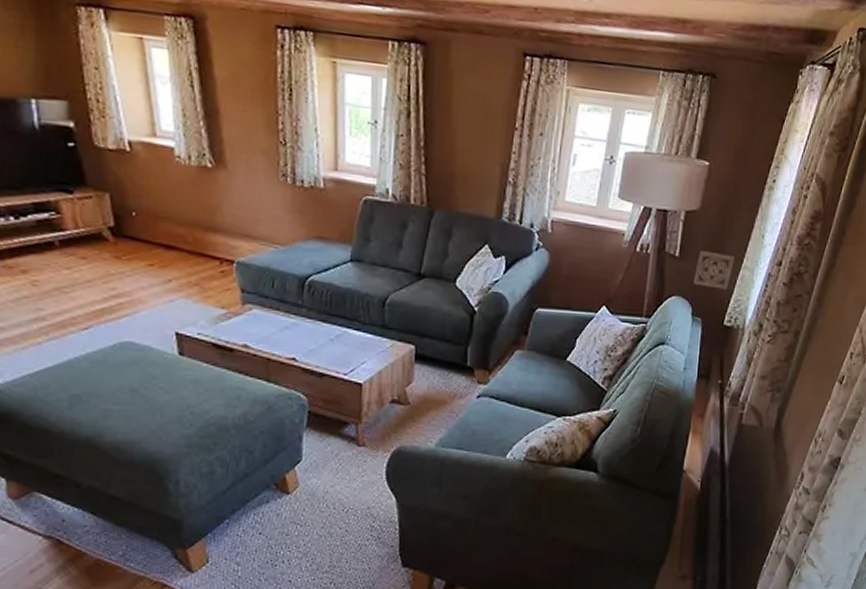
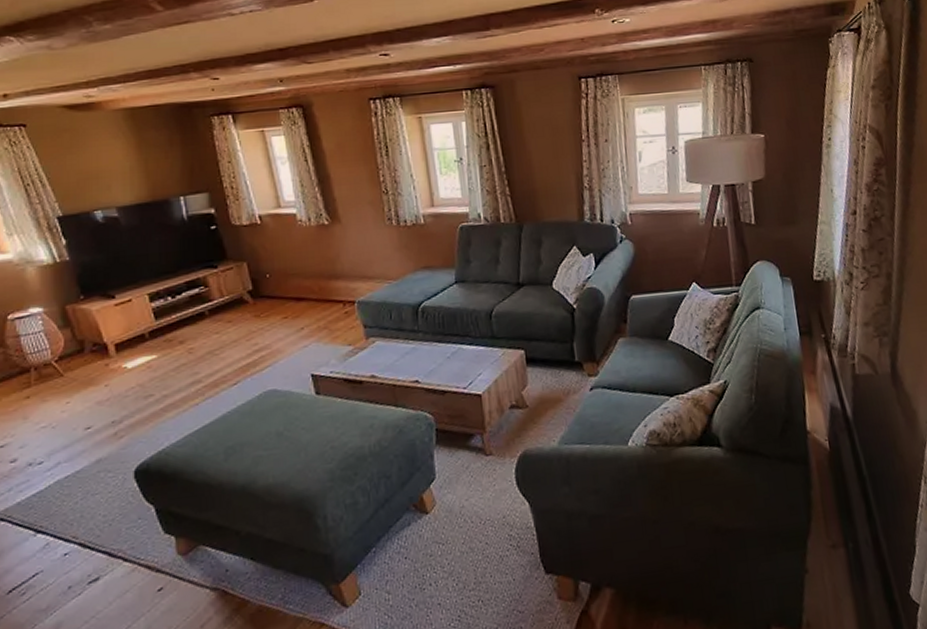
wall ornament: present [692,250,735,290] -> none [773,213,810,248]

